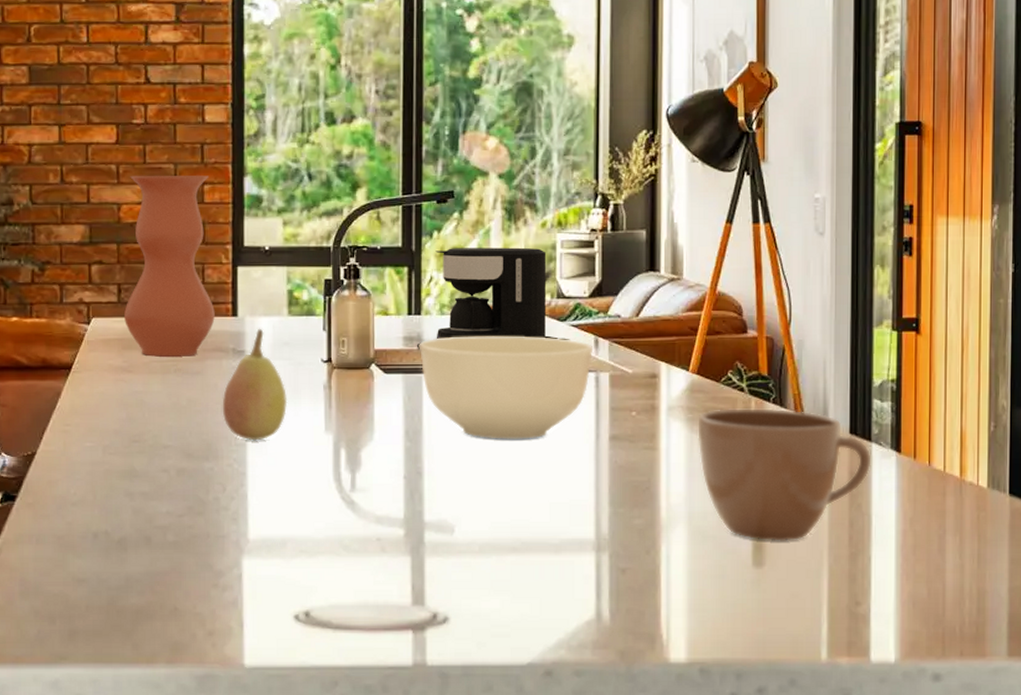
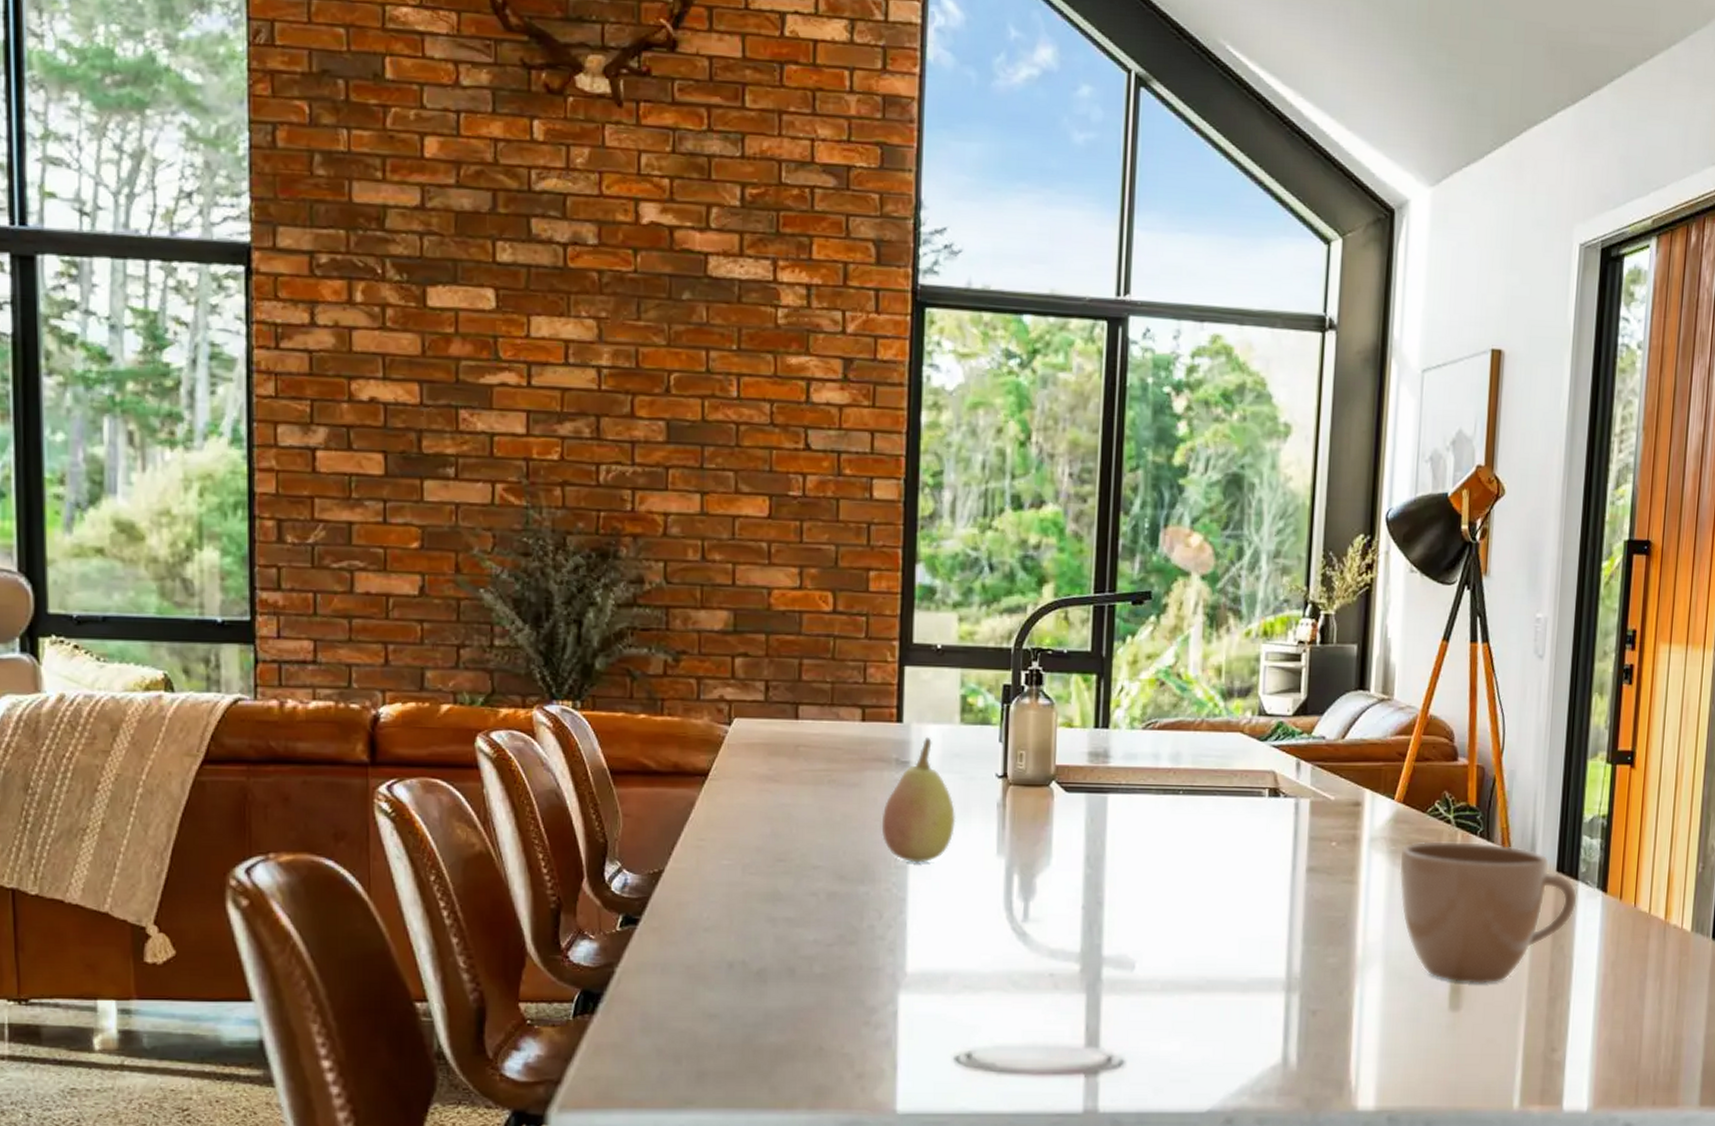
vase: present [123,175,215,357] -> none [771,556,877,766]
coffee maker: present [416,247,570,349] -> none [1102,655,1270,766]
bowl: present [419,336,592,439] -> none [1105,754,1294,869]

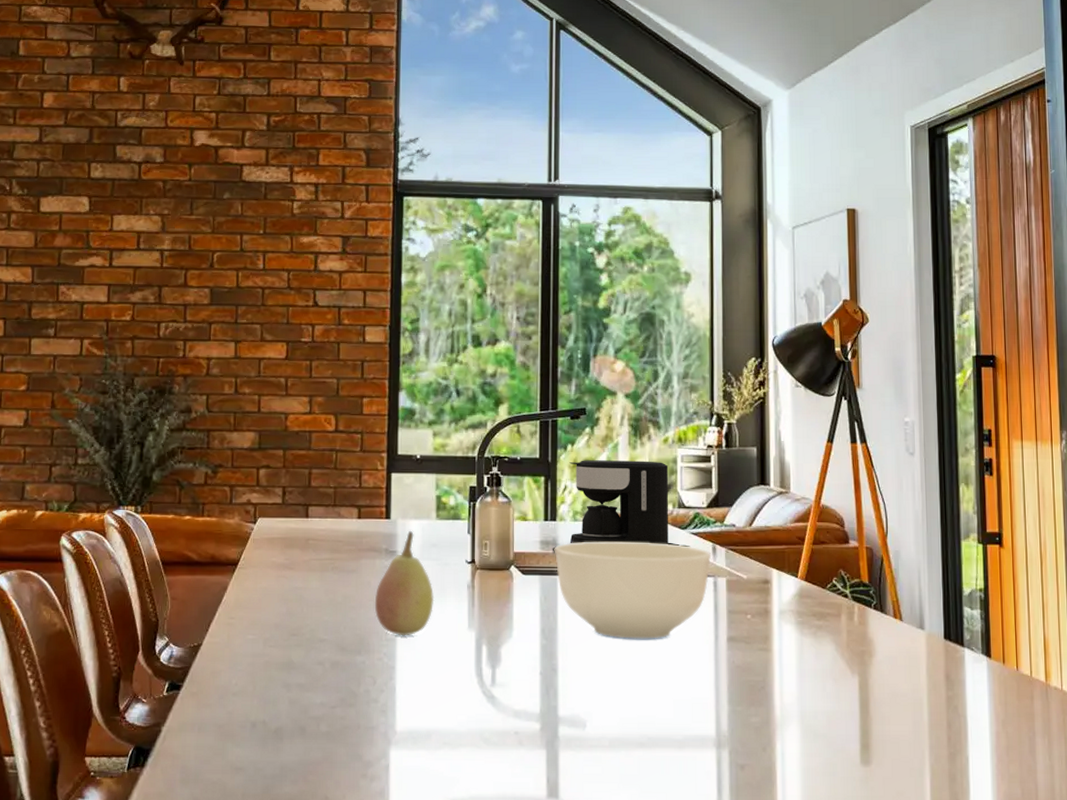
coffee maker: none [1102,655,1270,766] -> present [552,460,691,552]
bowl: none [1105,754,1294,869] -> present [554,541,711,639]
cup: present [1399,841,1576,984] -> none [807,613,965,741]

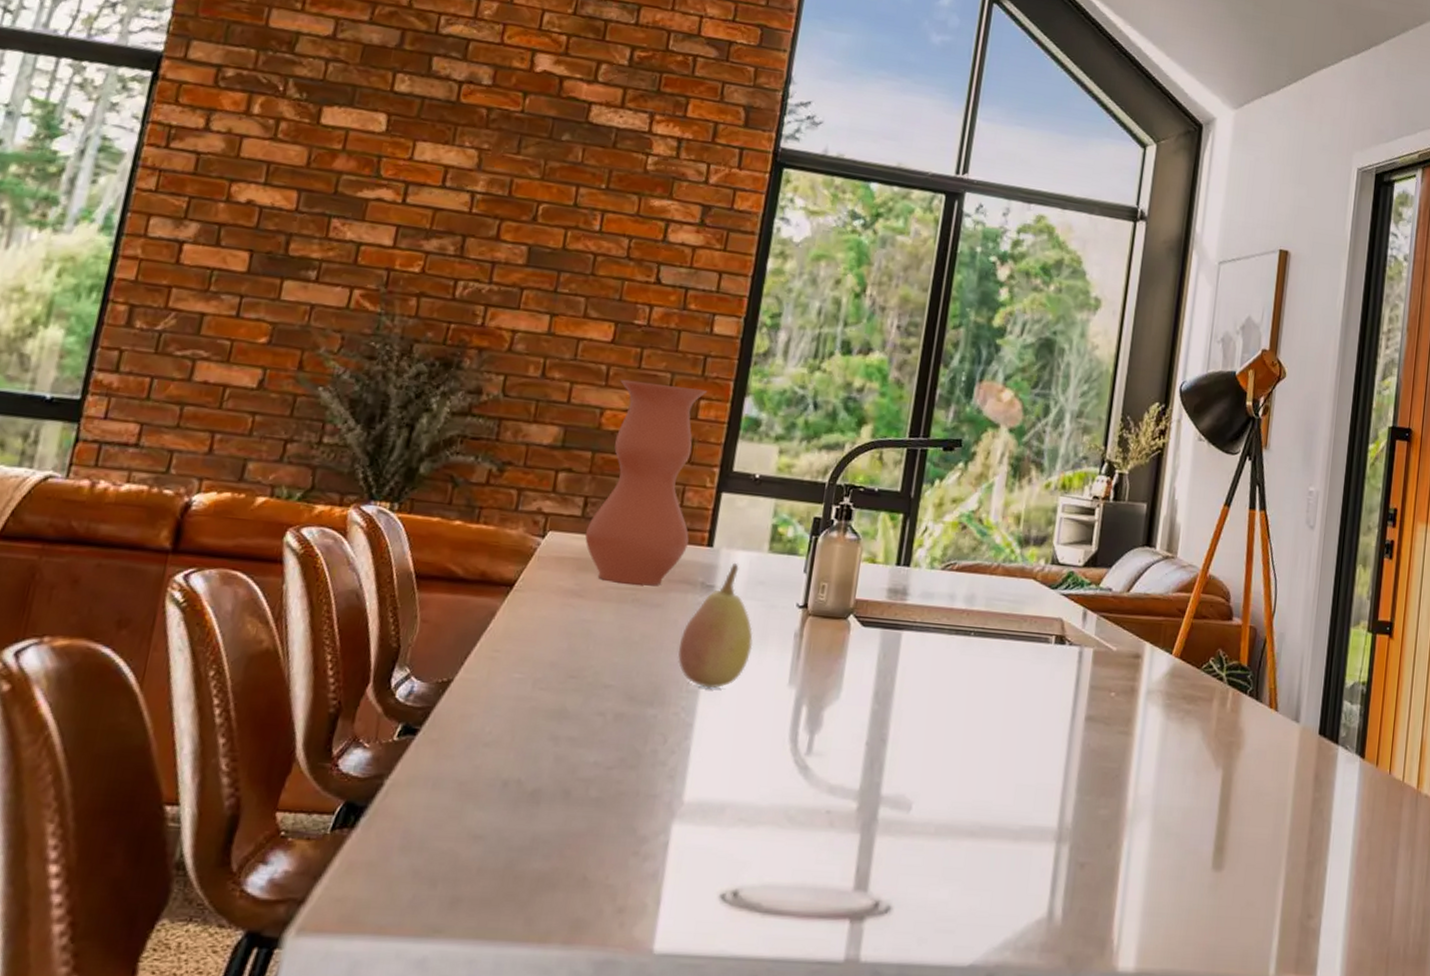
vase: none [287,388,370,555] -> present [585,379,707,586]
coffee maker: present [552,460,691,552] -> none [900,499,1059,611]
bowl: present [554,541,711,639] -> none [901,593,1080,713]

